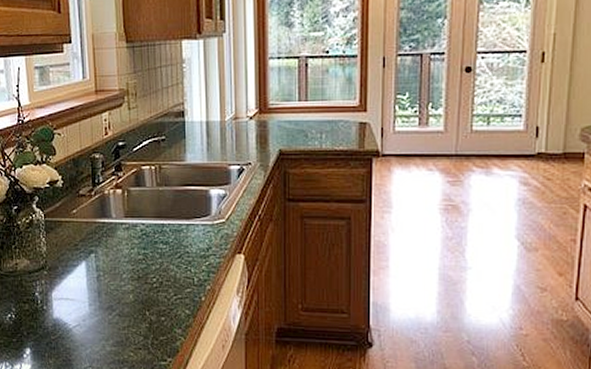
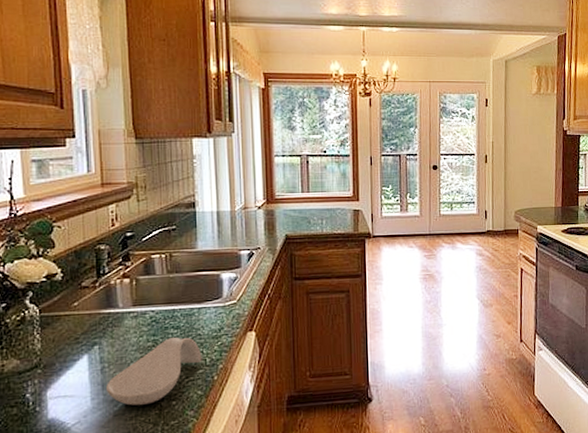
spoon rest: none [102,253,190,317] -> present [106,337,202,406]

